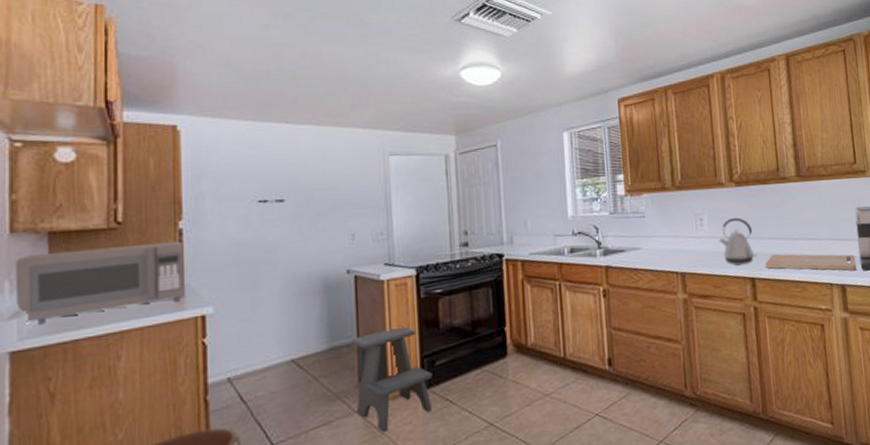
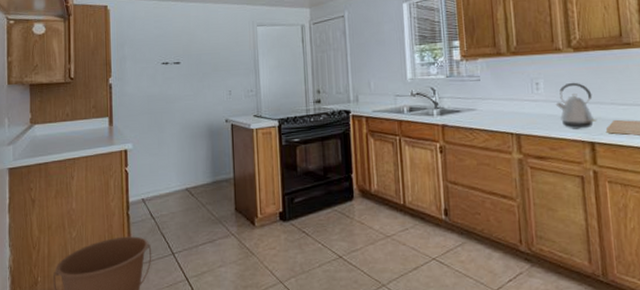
microwave: present [14,241,186,325] -> none [11,93,115,150]
step stool: present [351,325,433,432] -> none [229,167,292,253]

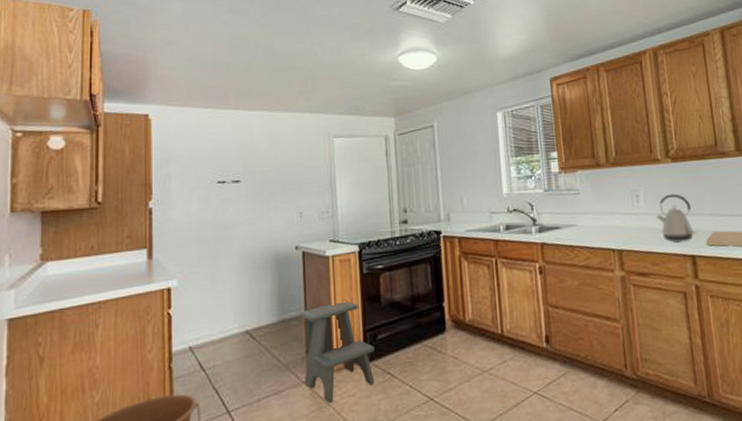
step stool: none [229,167,292,253] -> present [299,300,375,403]

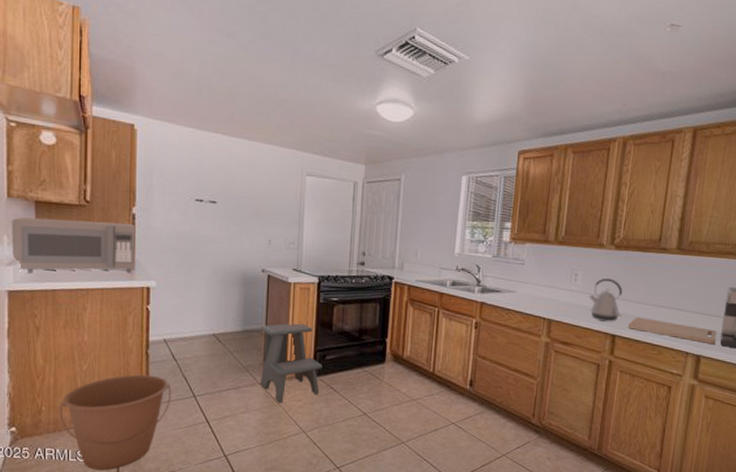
microwave: none [13,219,155,295] -> present [11,217,136,274]

